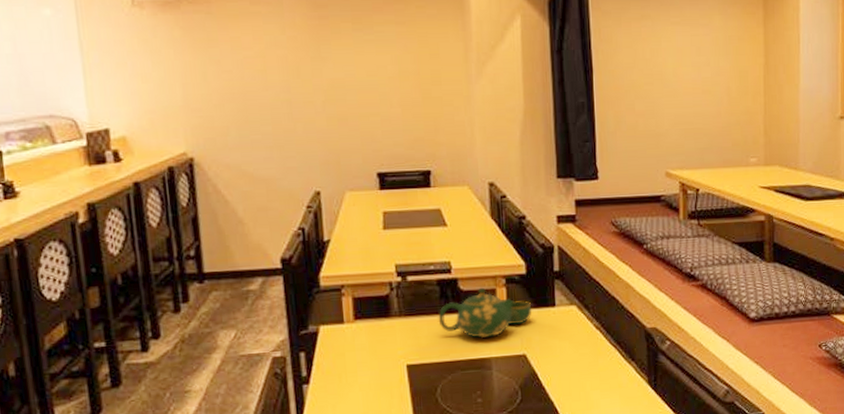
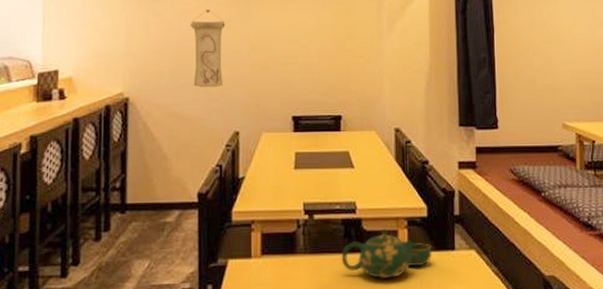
wall scroll: none [254,54,298,144] -> present [190,9,225,88]

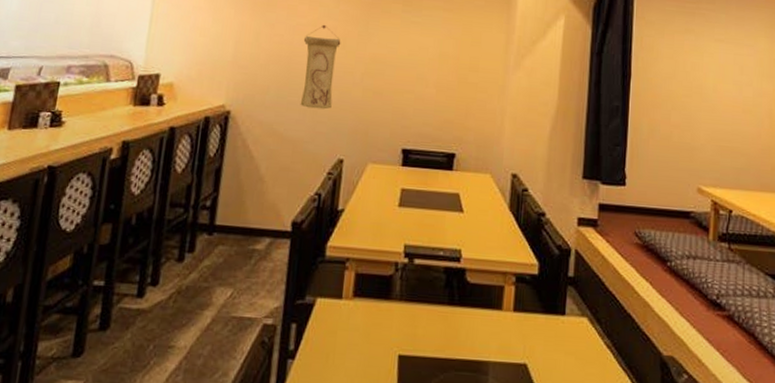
tea set: present [341,228,432,278] -> none [439,282,540,339]

